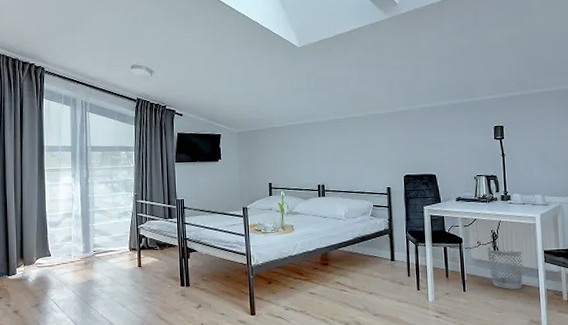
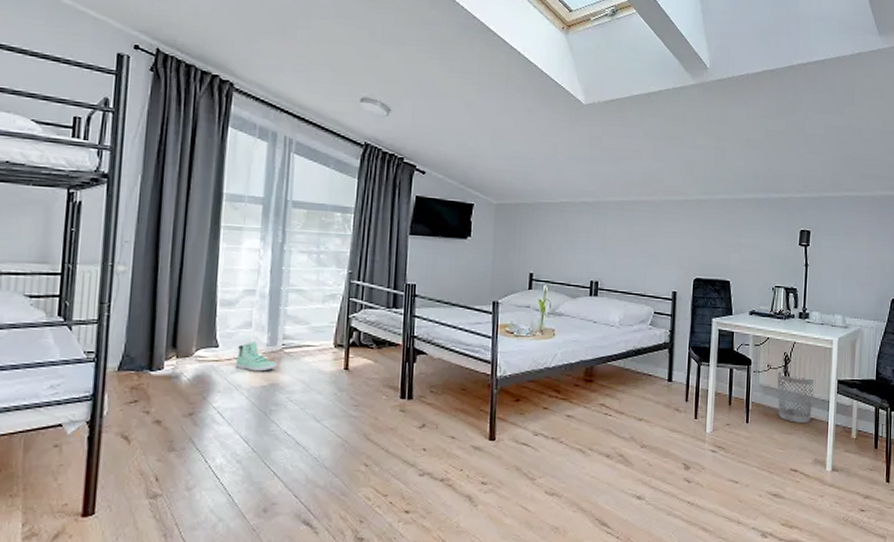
sneaker: none [63,250,92,272] -> present [235,342,278,372]

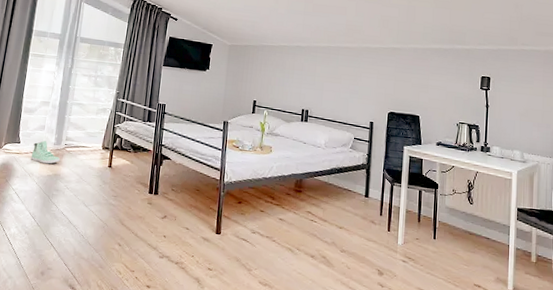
wastebasket: present [777,371,816,423] -> none [461,196,497,244]

